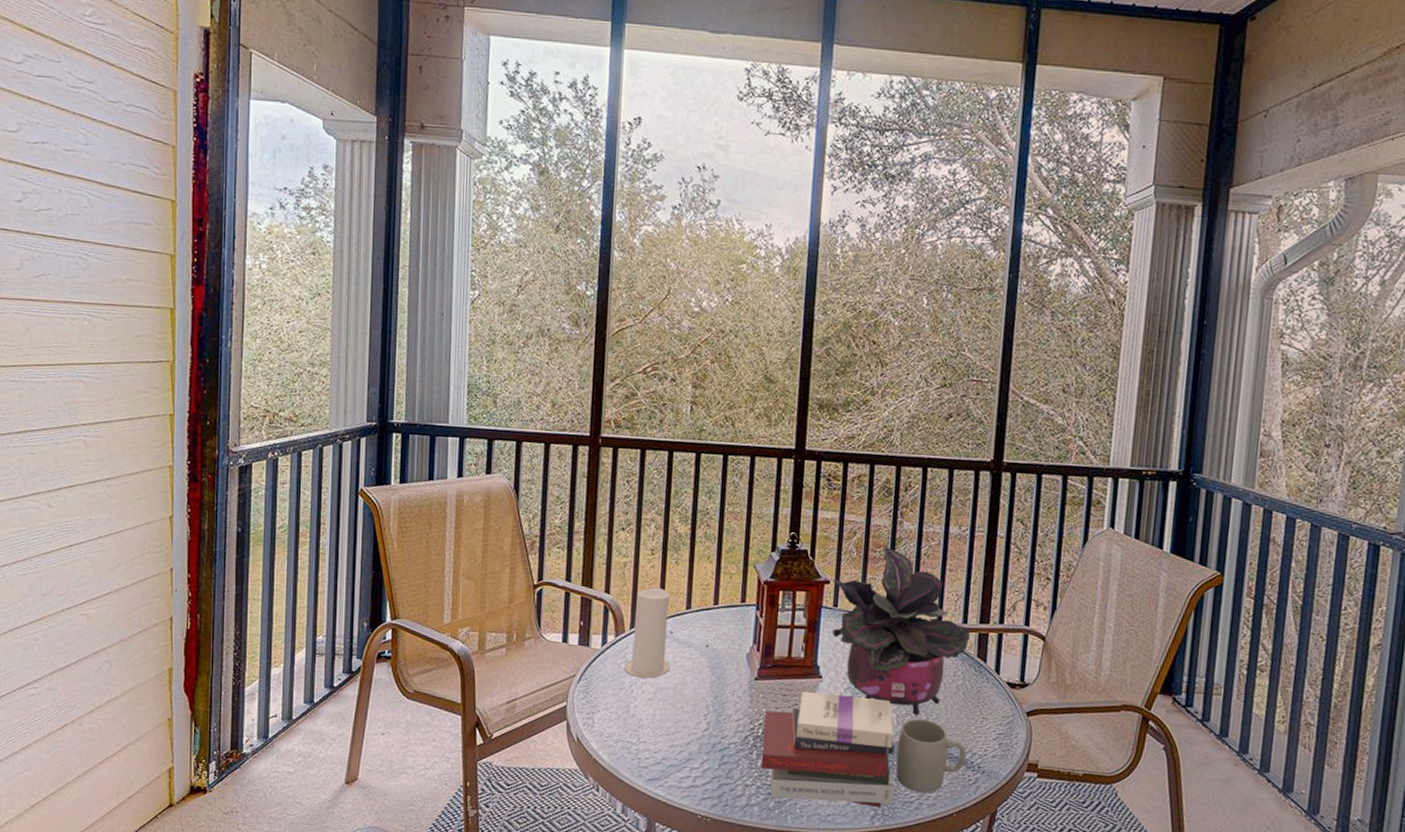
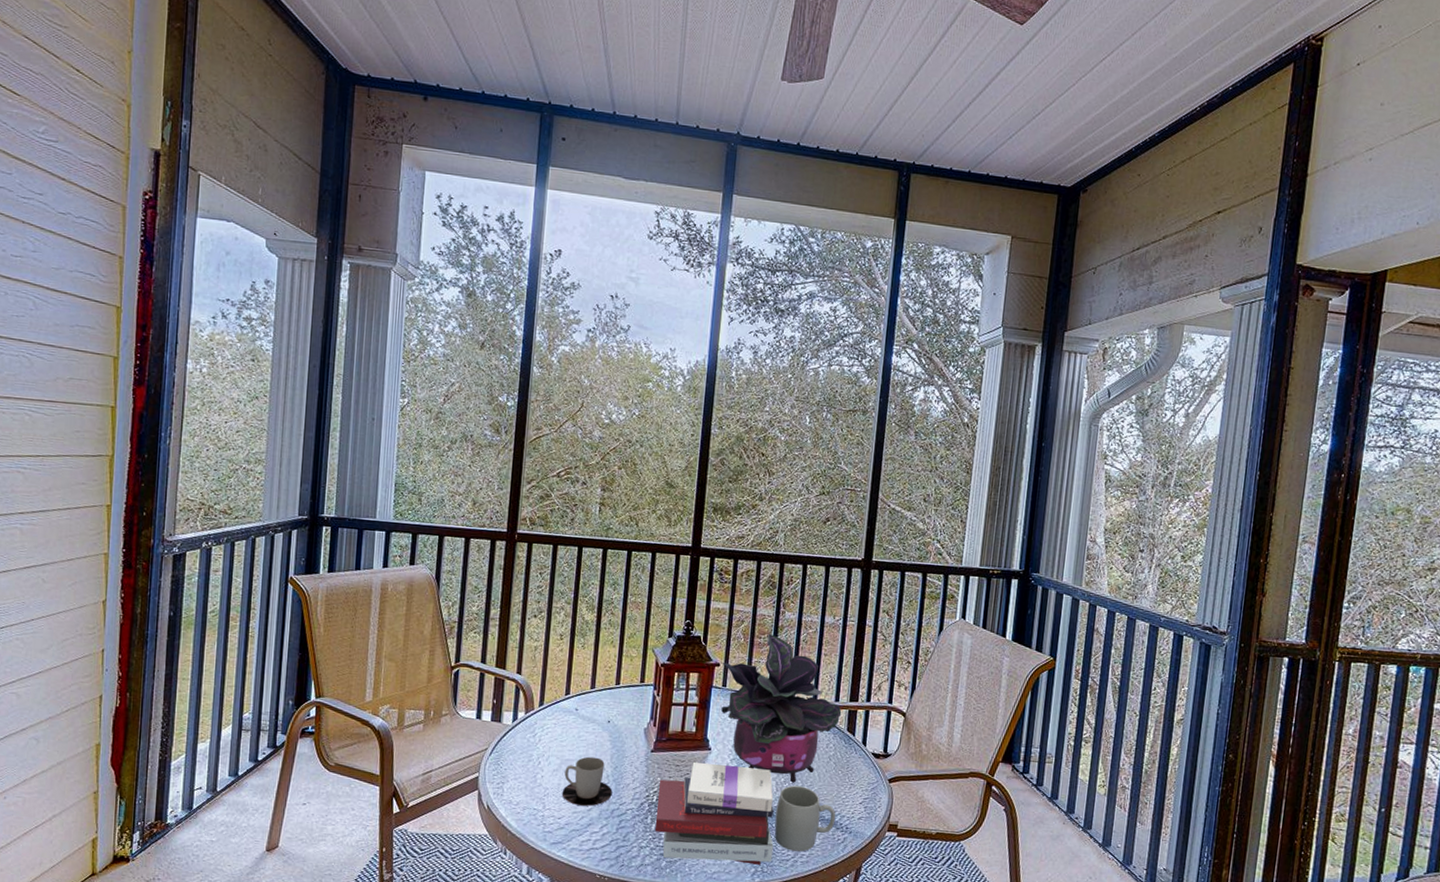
candle: present [625,587,671,678] -> none [533,669,577,751]
cup: none [657,684,713,740] -> present [562,756,613,806]

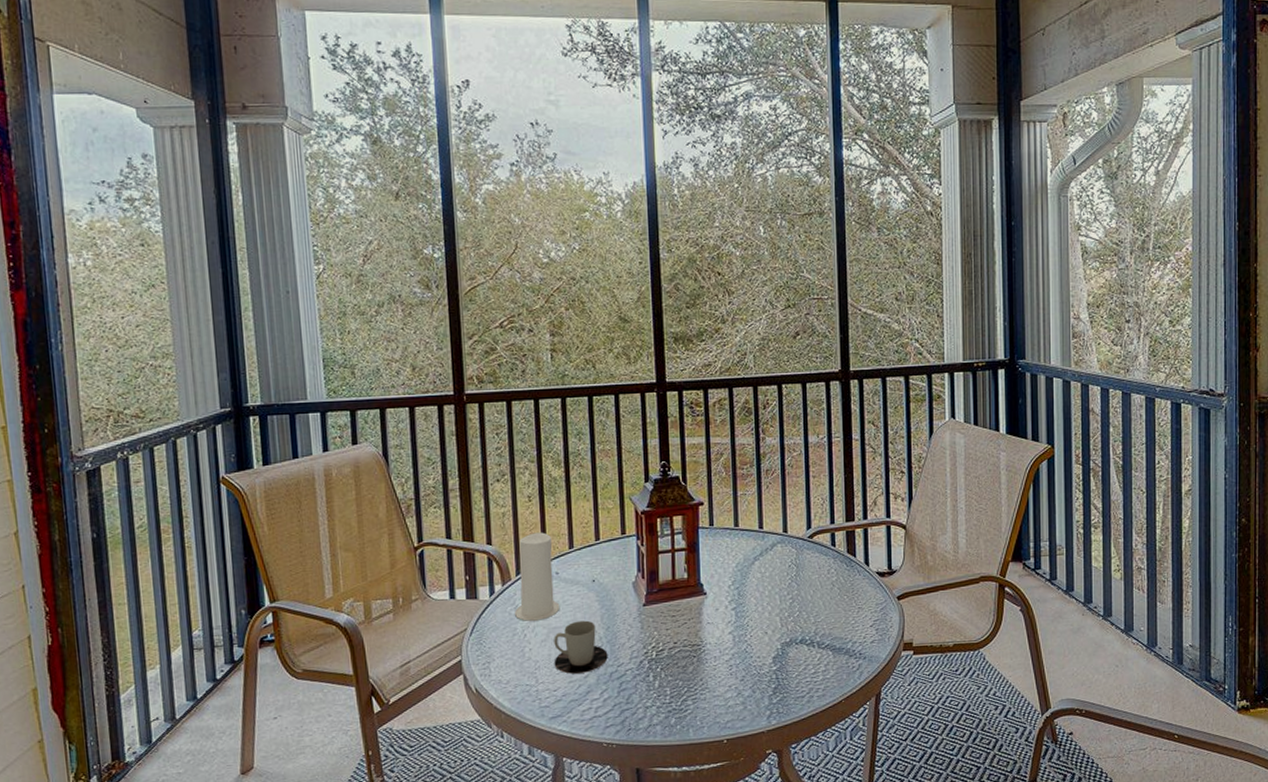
candle: none [533,669,577,751] -> present [515,532,560,621]
books: present [654,761,774,865] -> none [656,606,787,715]
potted plant: present [721,634,842,783] -> none [706,464,839,616]
mug: present [774,785,836,852] -> none [784,618,848,687]

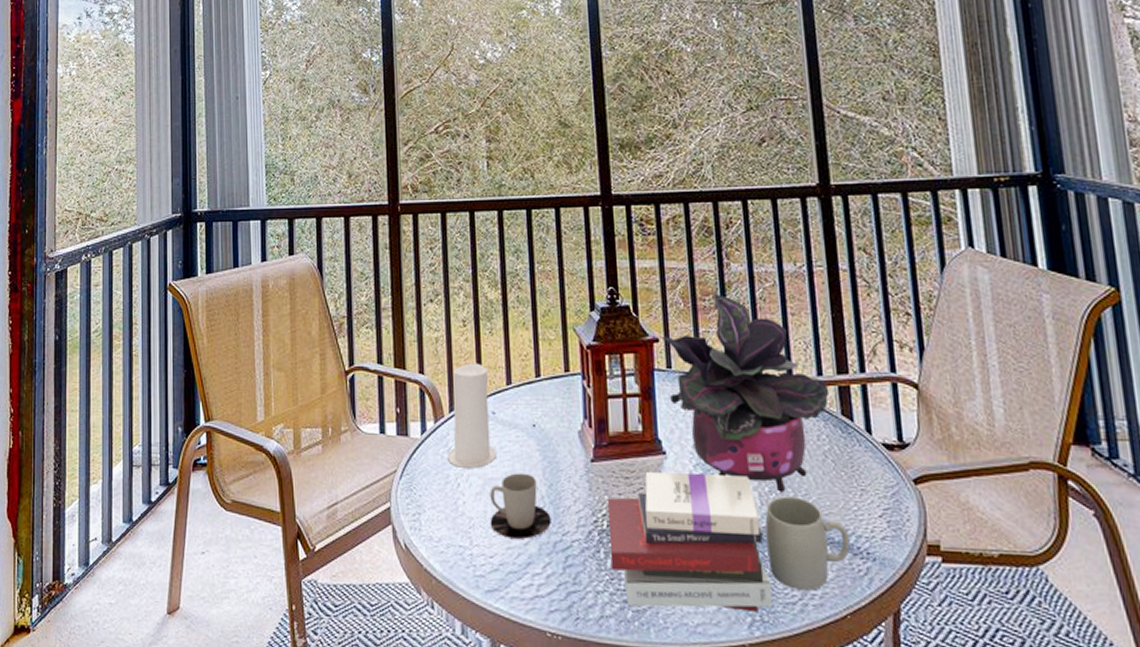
books: none [656,606,787,715] -> present [607,471,773,612]
potted plant: none [706,464,839,616] -> present [661,295,830,493]
mug: none [784,618,848,687] -> present [765,496,850,591]

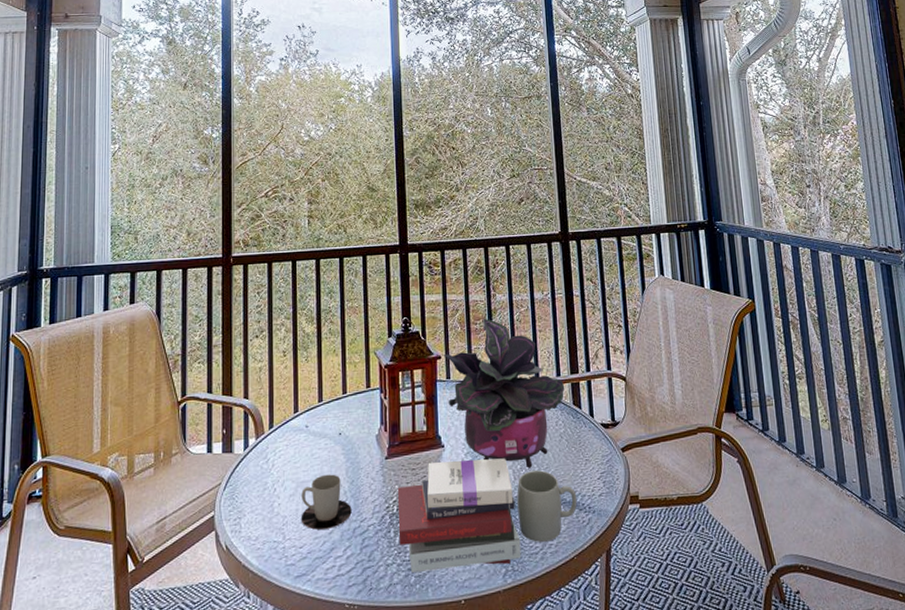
candle: present [448,363,497,468] -> none [266,386,309,475]

